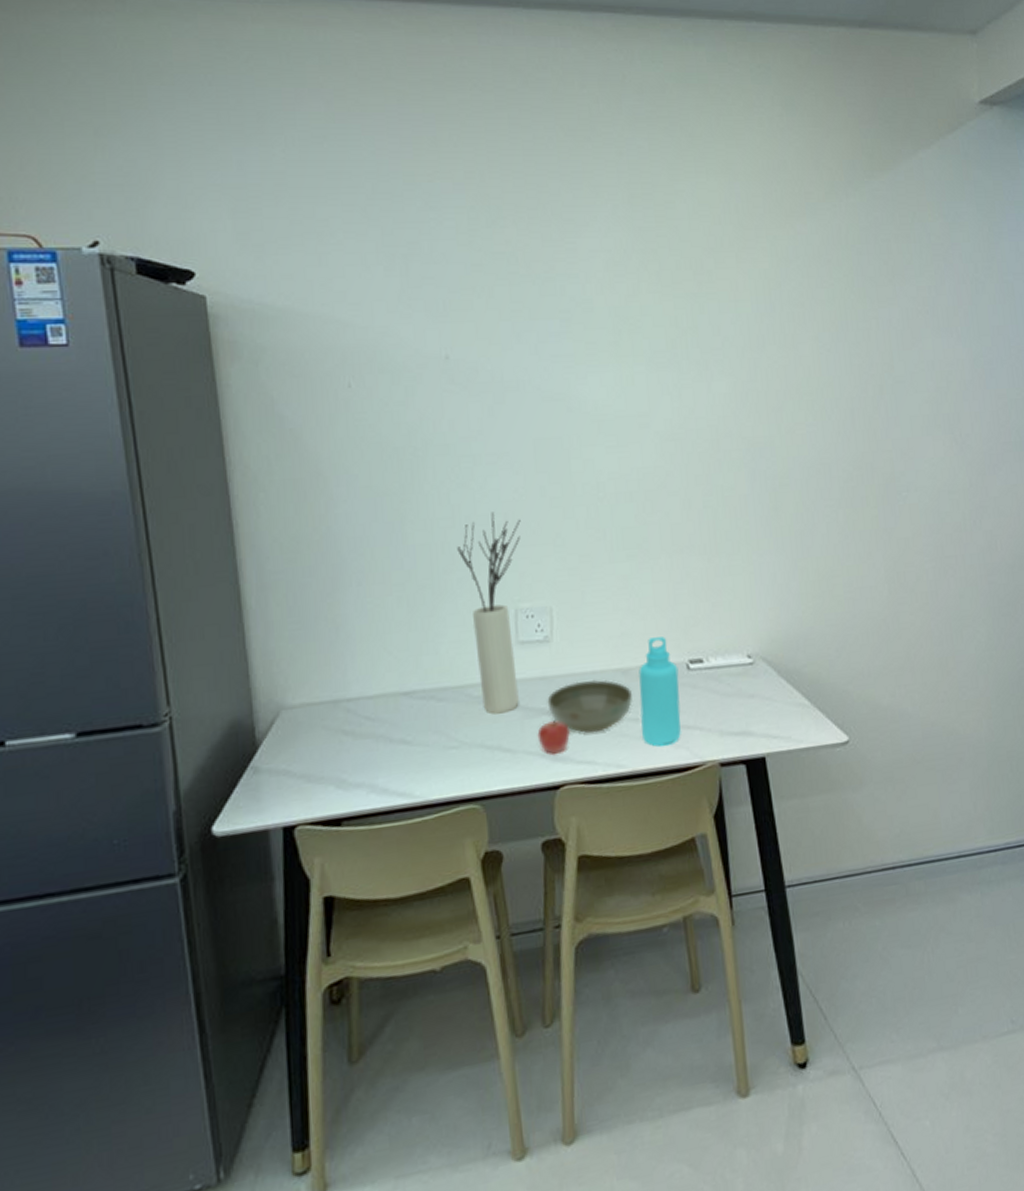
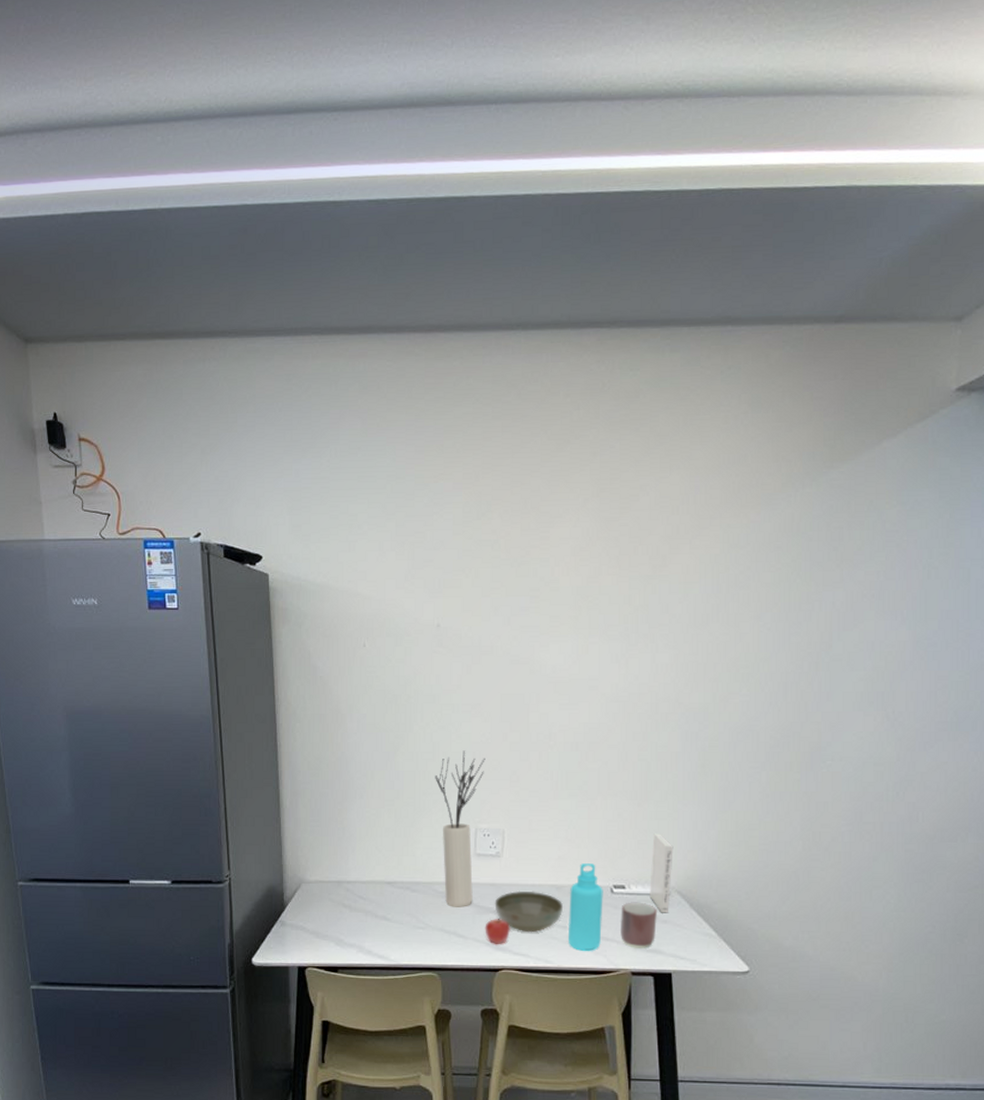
mug: none [700,676,744,733] -> present [621,902,658,948]
book: none [729,592,755,687] -> present [649,834,674,913]

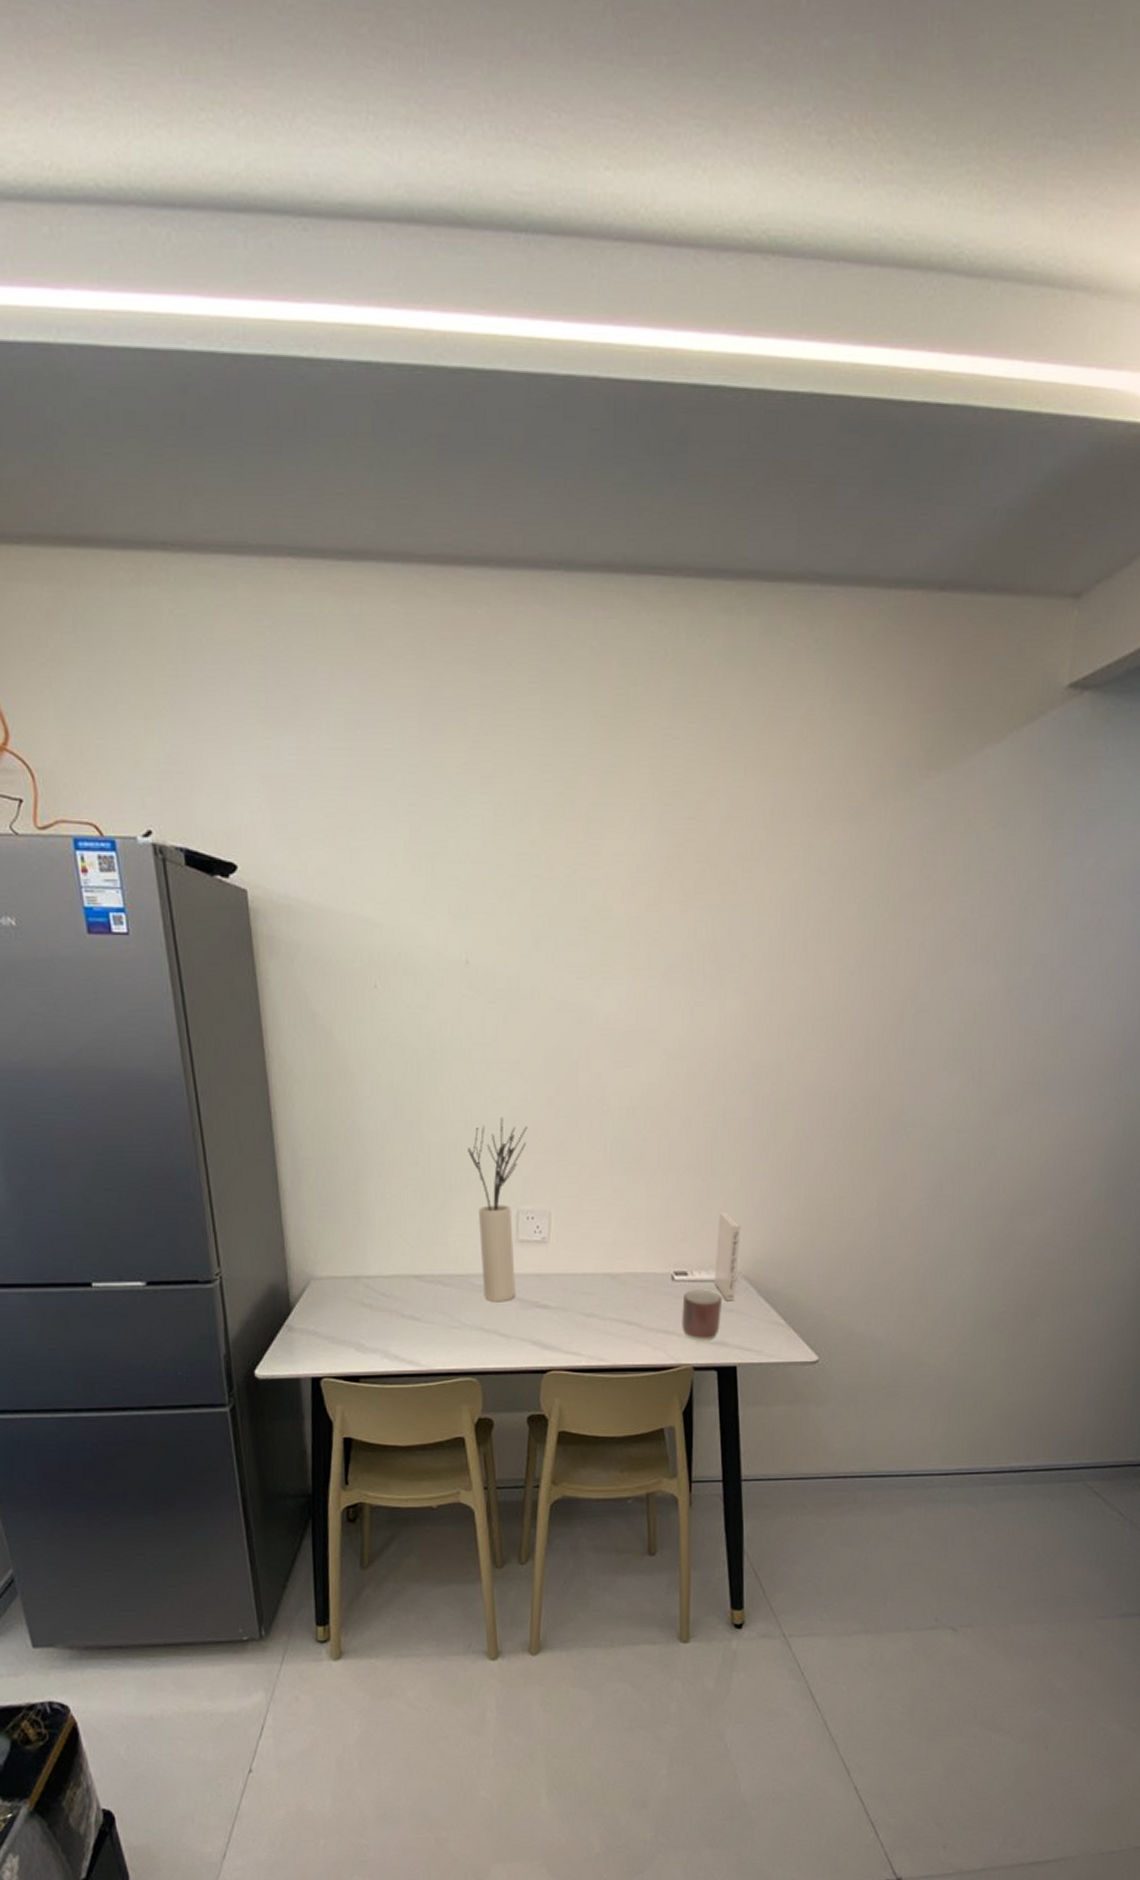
fruit: present [485,918,511,944] -> none [530,1313,560,1342]
bowl: present [494,890,563,933] -> none [541,1280,618,1328]
water bottle: present [569,863,603,951] -> none [625,1248,663,1346]

